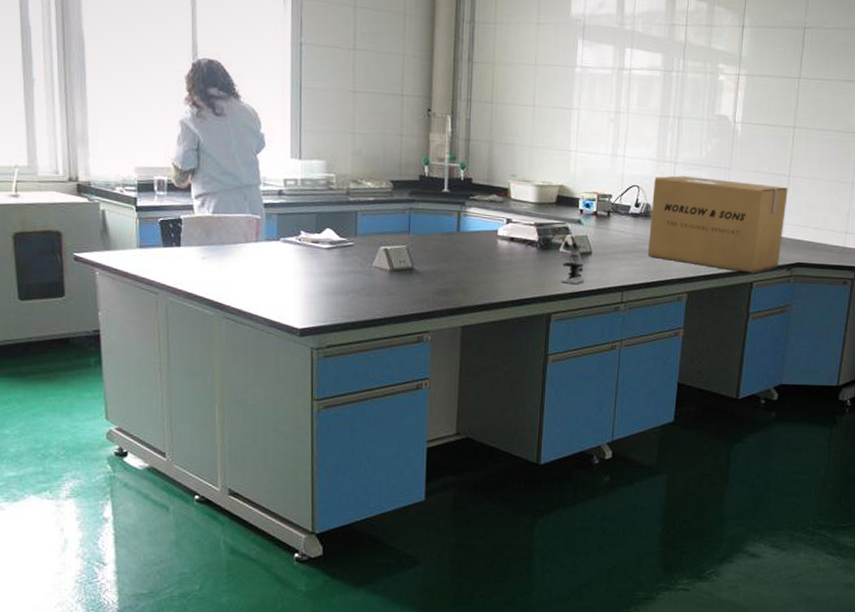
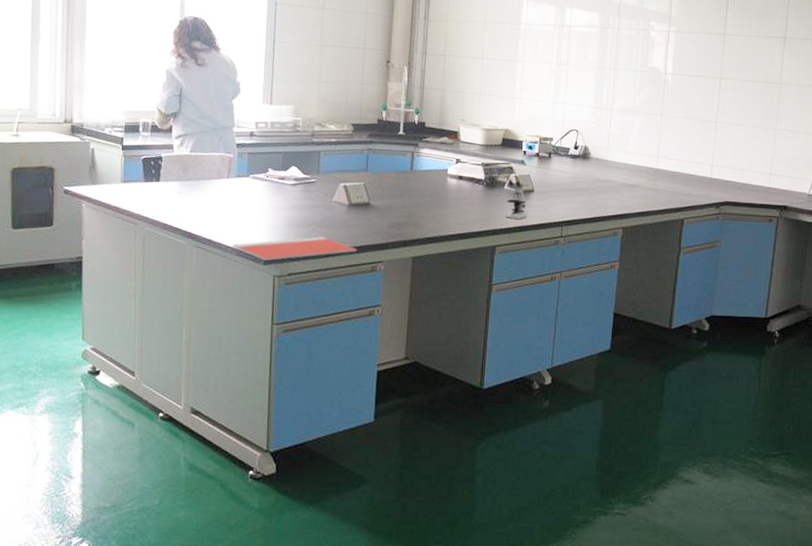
notebook: none [263,305,401,333] -> present [231,236,357,261]
box: present [648,176,788,273] -> none [586,121,716,211]

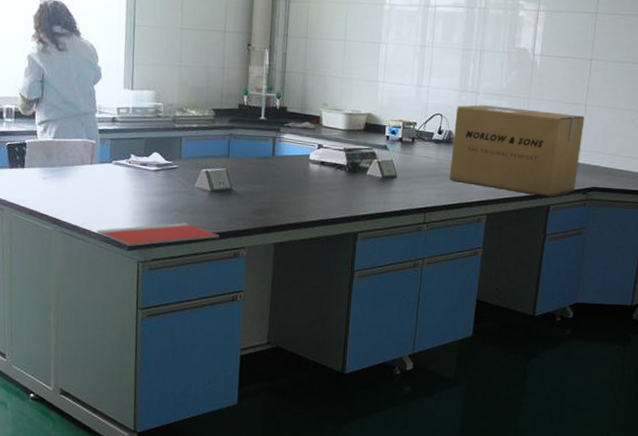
microscope: present [505,178,528,220] -> none [367,163,390,206]
box: none [586,121,716,211] -> present [450,105,585,197]

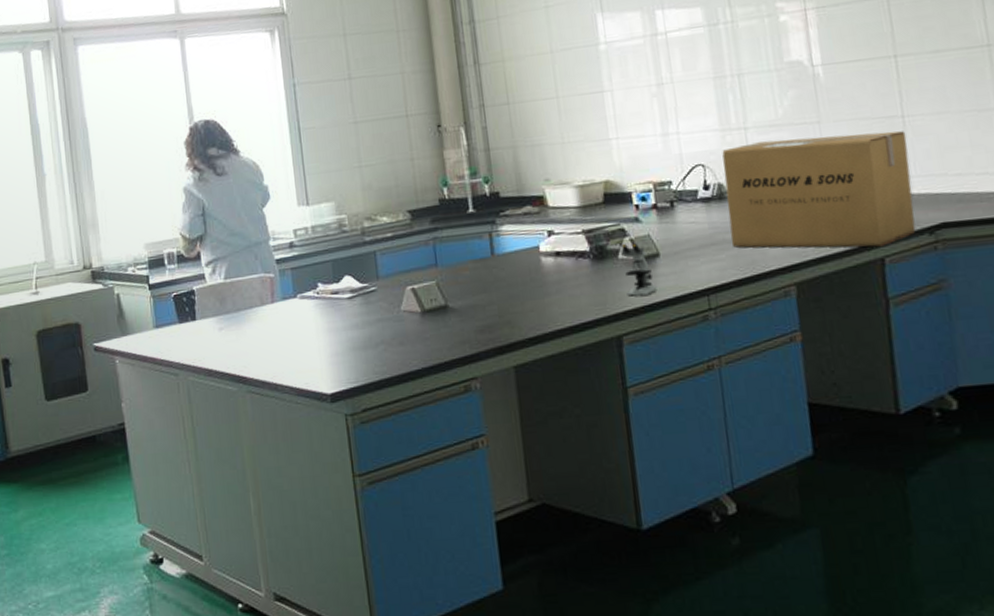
notebook: present [96,222,219,247] -> none [289,357,442,398]
microscope: none [367,163,390,206] -> present [620,243,657,297]

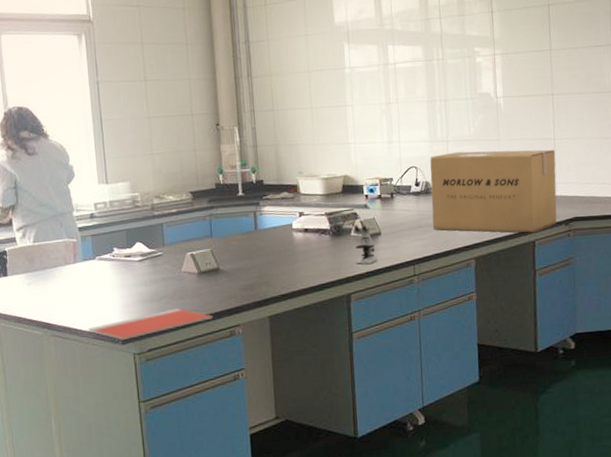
notebook: none [289,357,442,398] -> present [87,308,213,341]

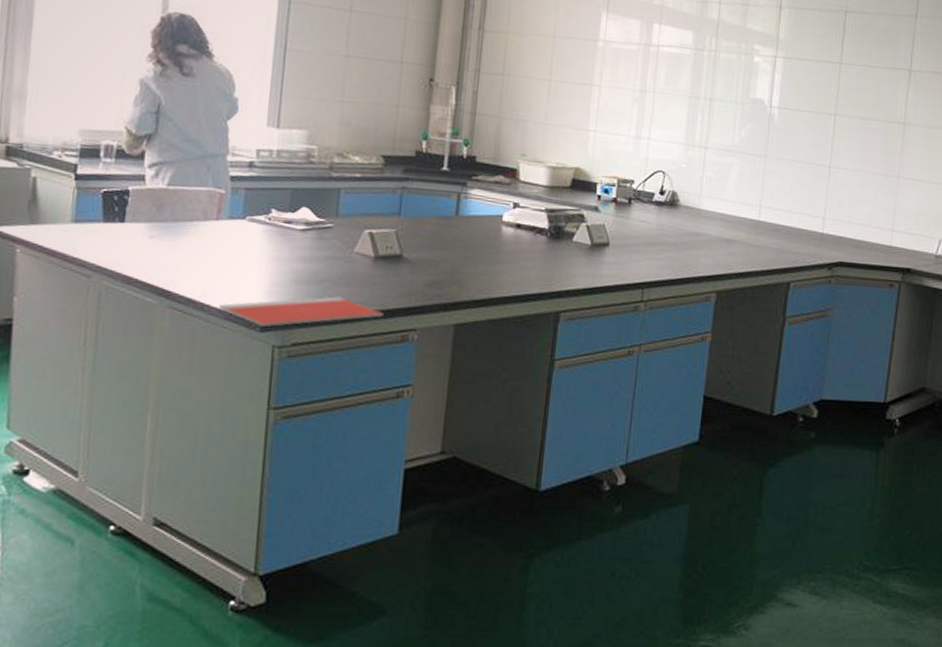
microscope: present [352,224,378,265] -> none [573,228,601,280]
box: present [430,149,557,233] -> none [673,162,829,272]

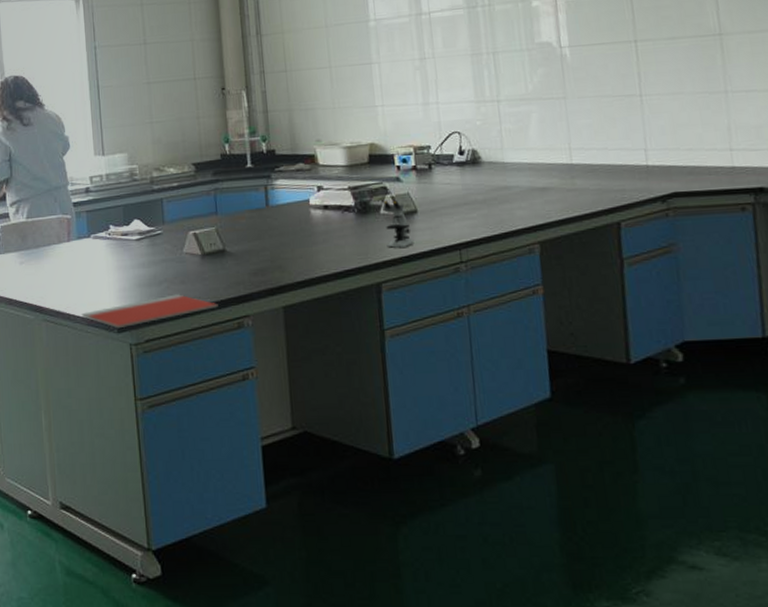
microscope: none [573,228,601,280] -> present [381,200,414,249]

